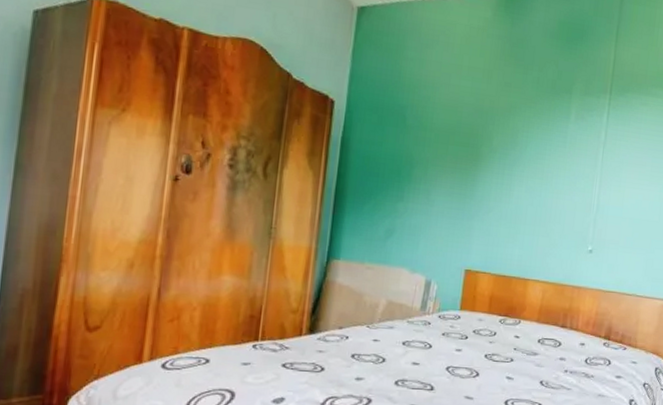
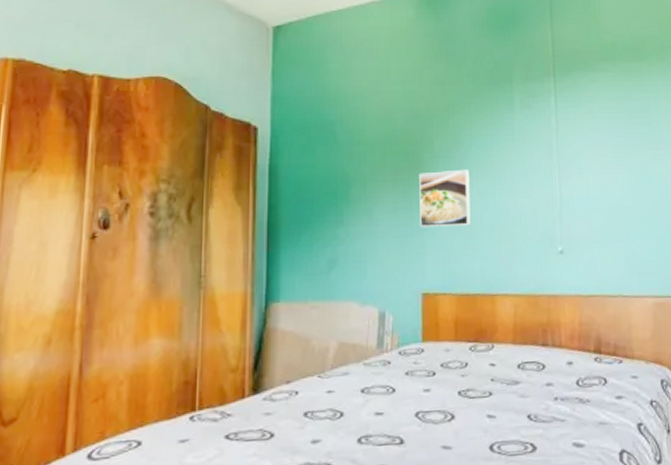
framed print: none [471,164,521,217] -> present [419,169,471,228]

